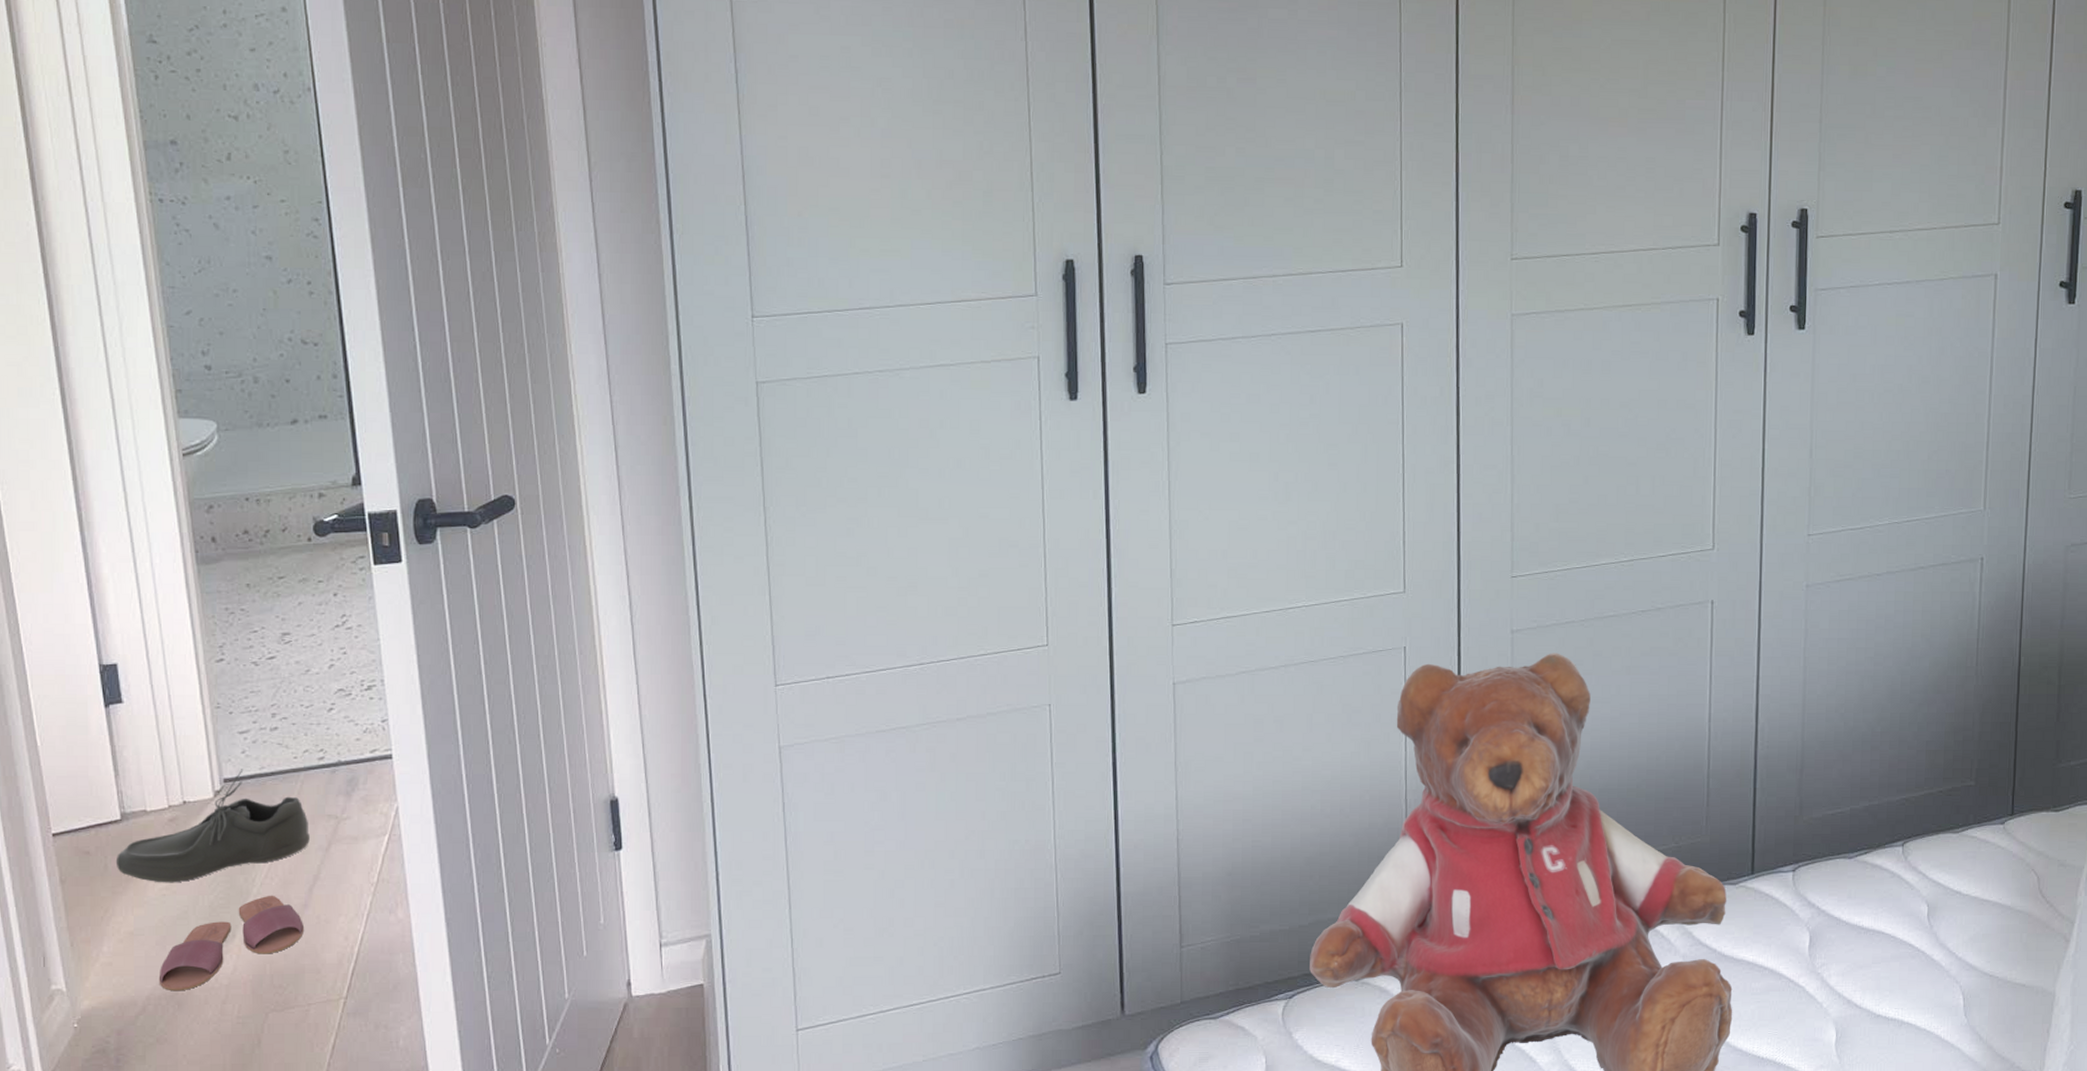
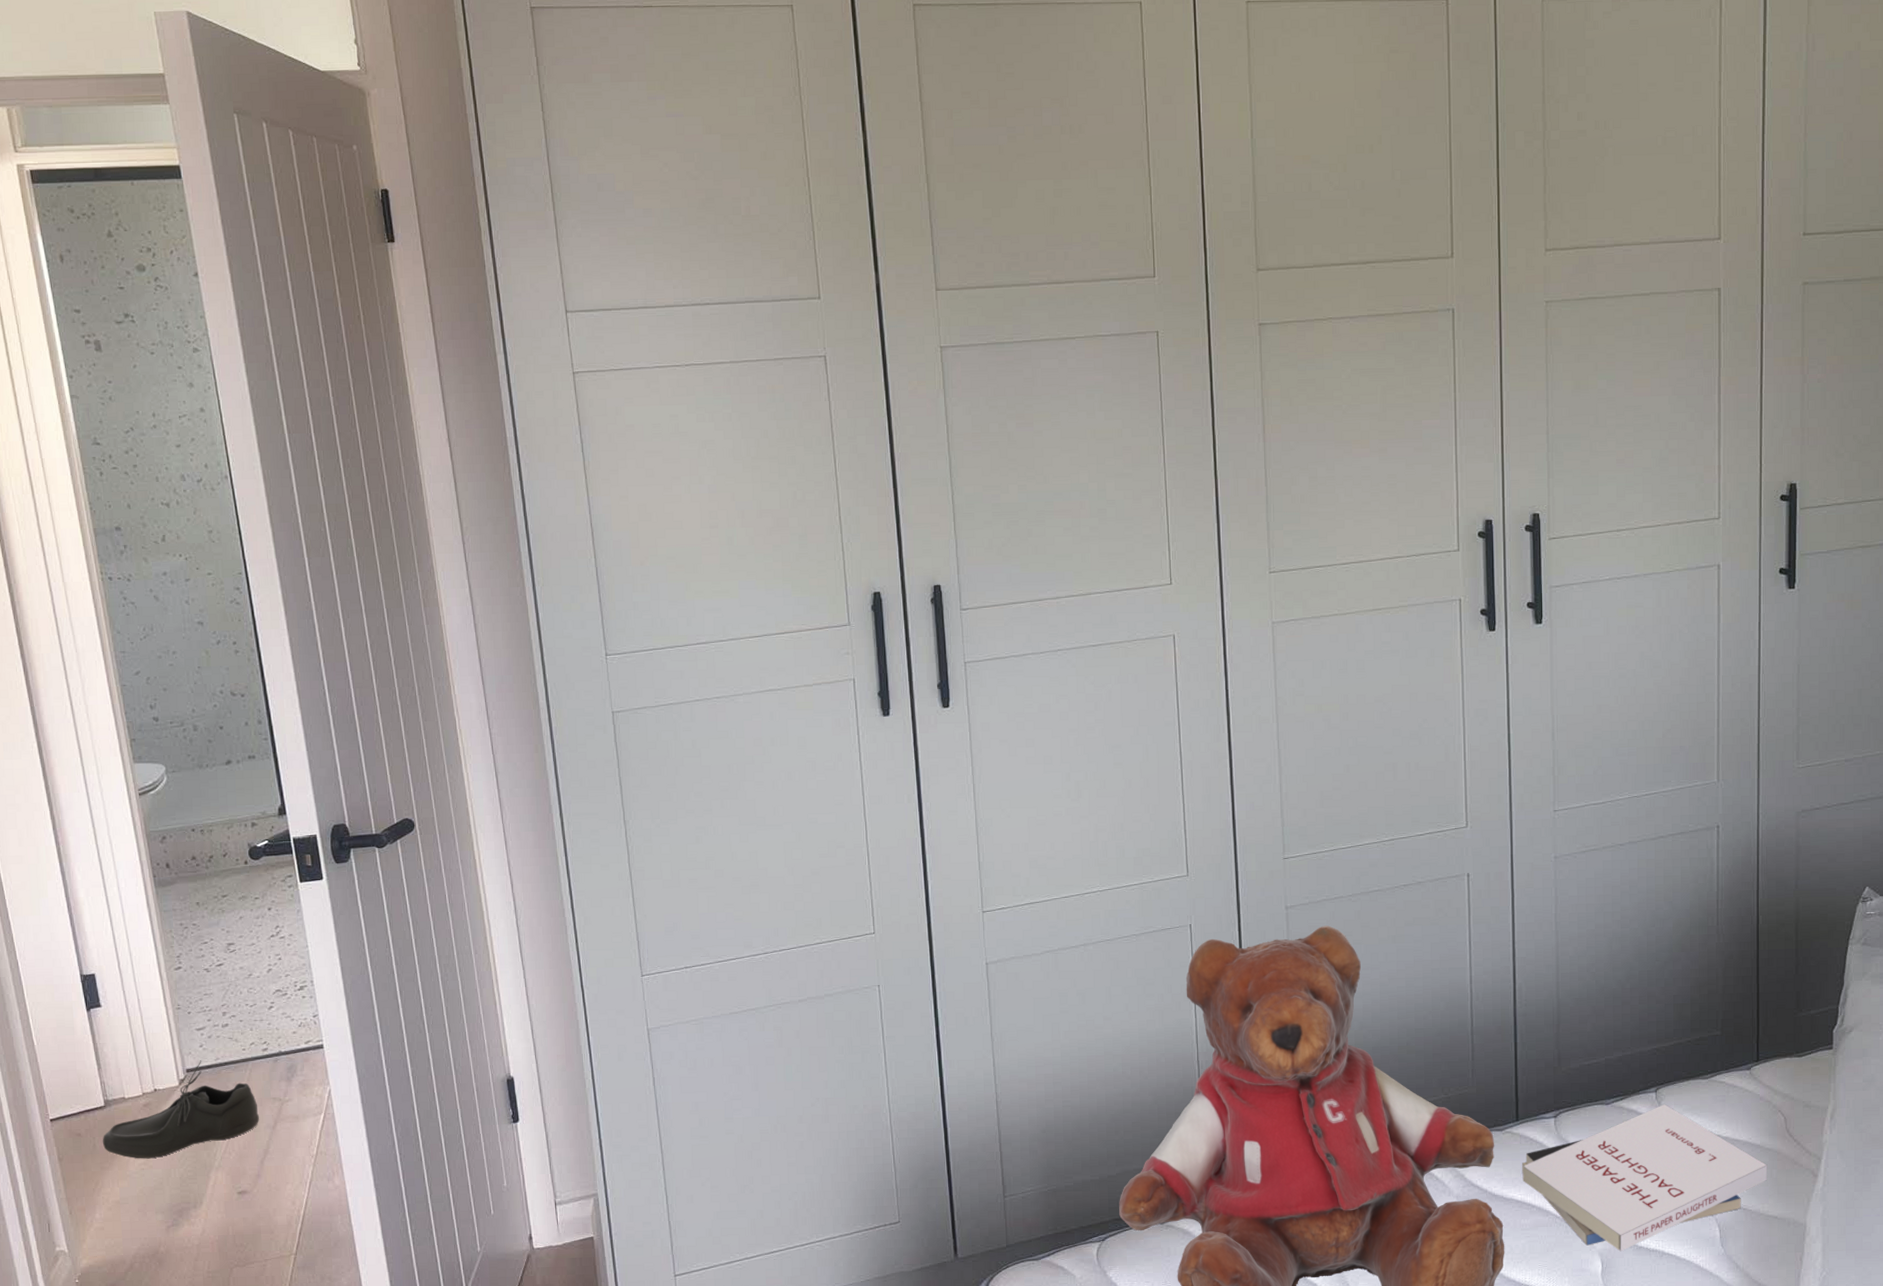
slippers: present [158,895,304,991] -> none [142,1167,258,1251]
books: none [1754,860,2018,1020] -> present [1521,1104,1768,1252]

